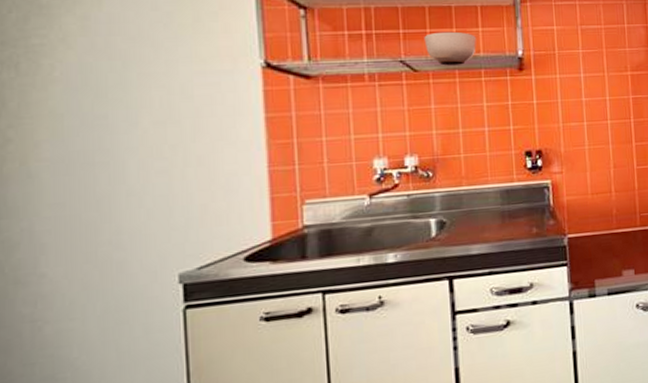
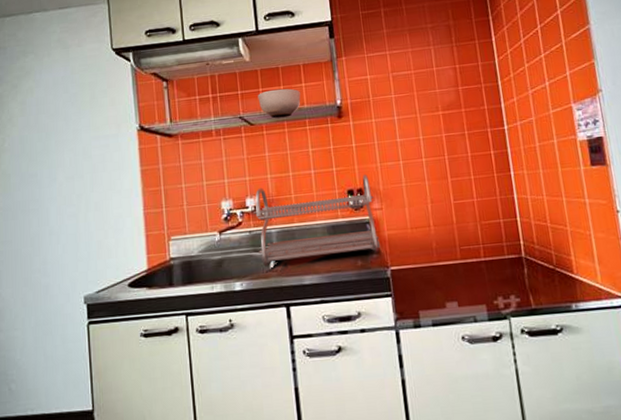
dish rack: none [414,134,558,235] -> present [254,174,380,267]

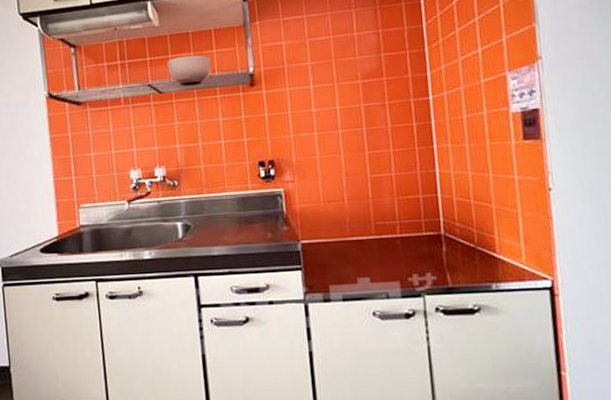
dish rack: present [254,174,380,267] -> none [162,145,291,237]

